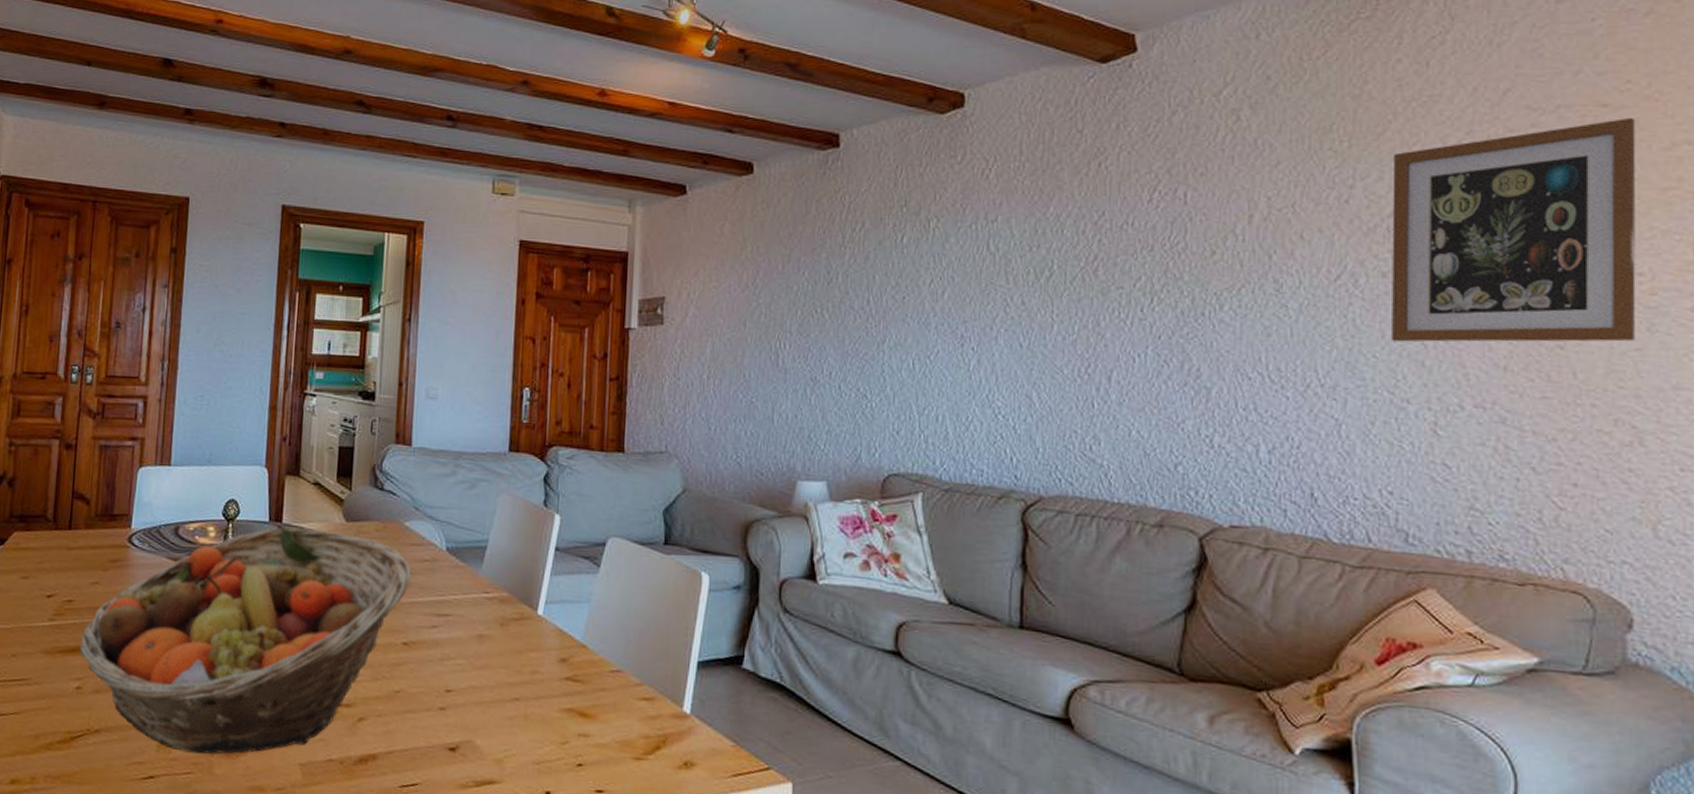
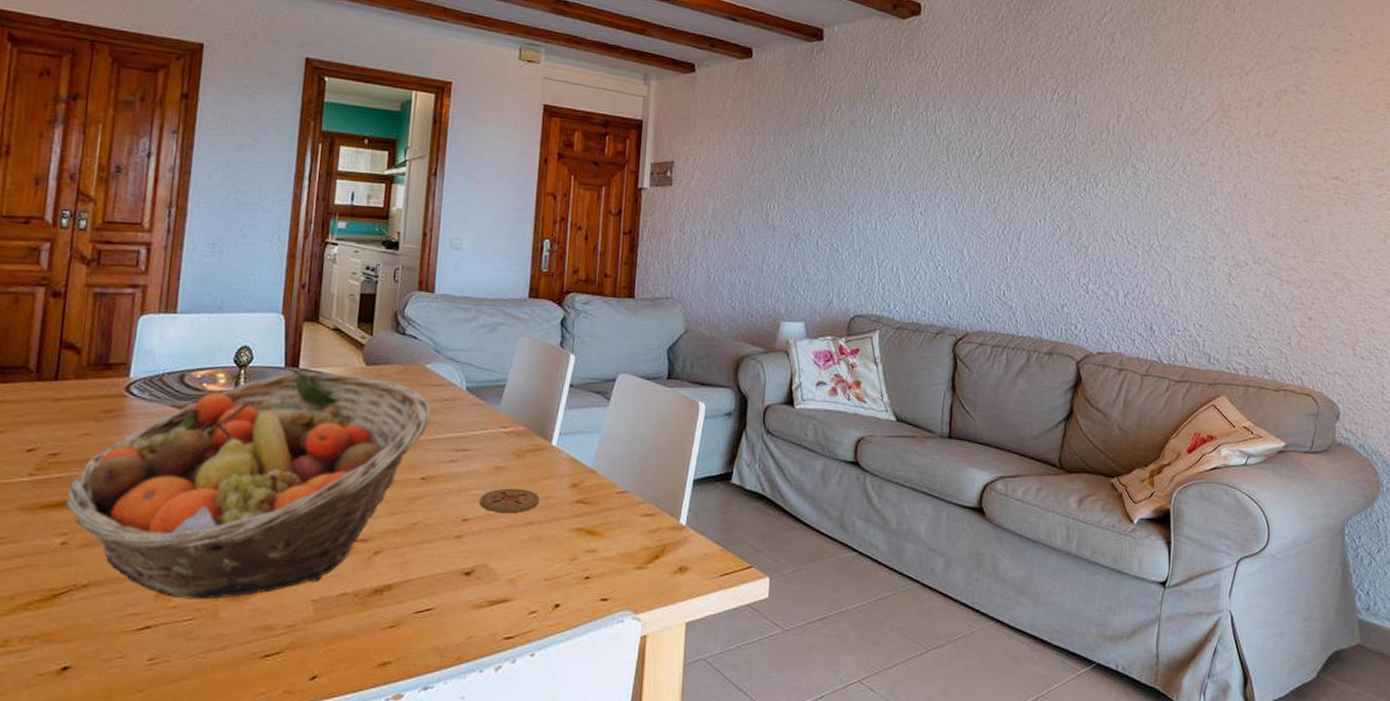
coaster: none [462,659,527,687] -> present [479,488,540,514]
wall art: present [1392,117,1636,343] -> none [1205,59,1354,218]

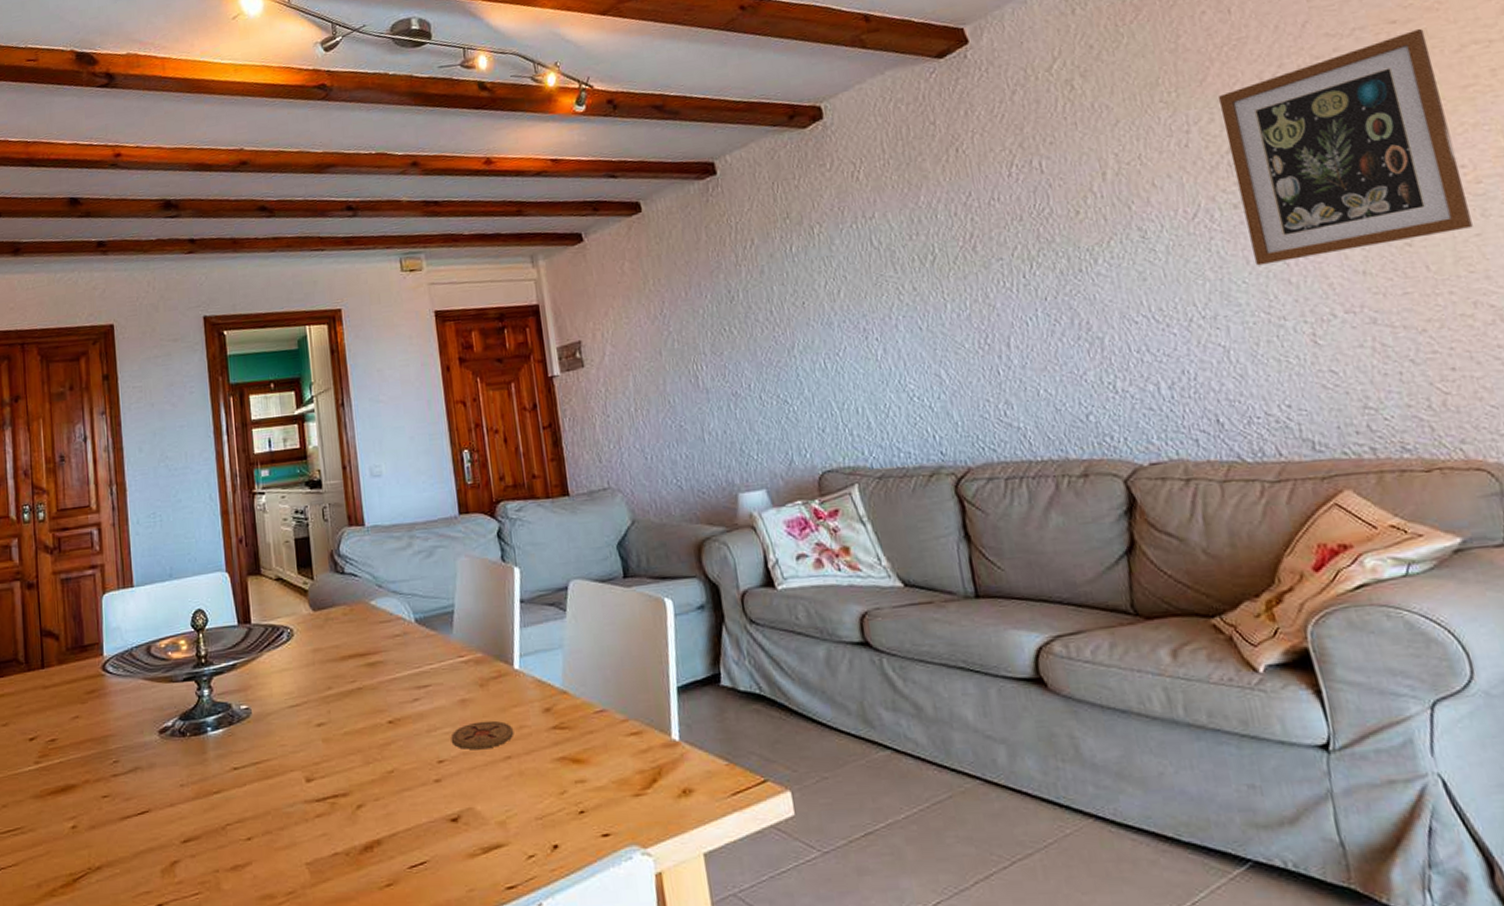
fruit basket: present [65,371,431,600] -> none [68,623,386,873]
wall art: none [1205,59,1354,218] -> present [1219,28,1473,266]

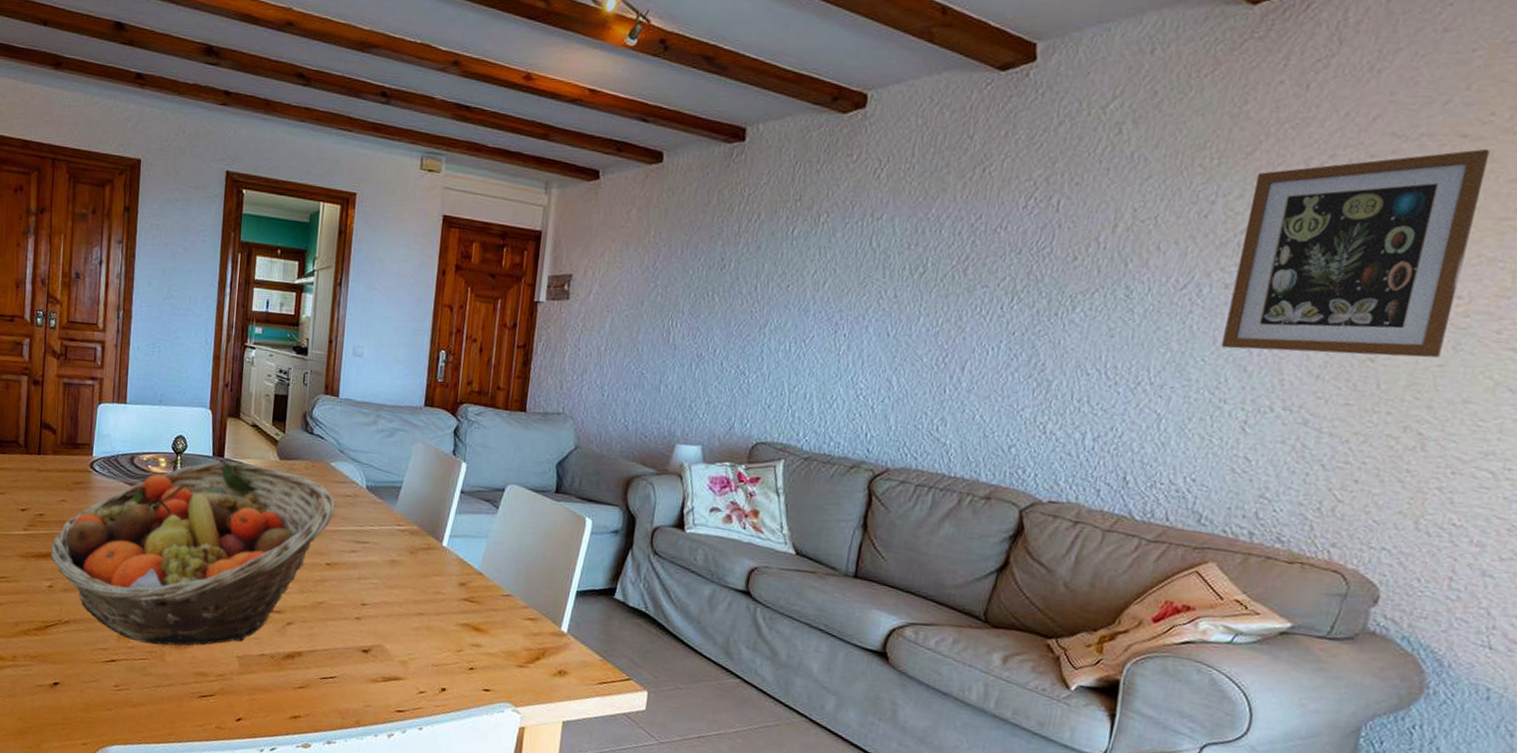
fruit basket: none [68,623,386,873] -> present [50,461,335,646]
coaster: present [450,720,514,750] -> none [376,580,431,603]

